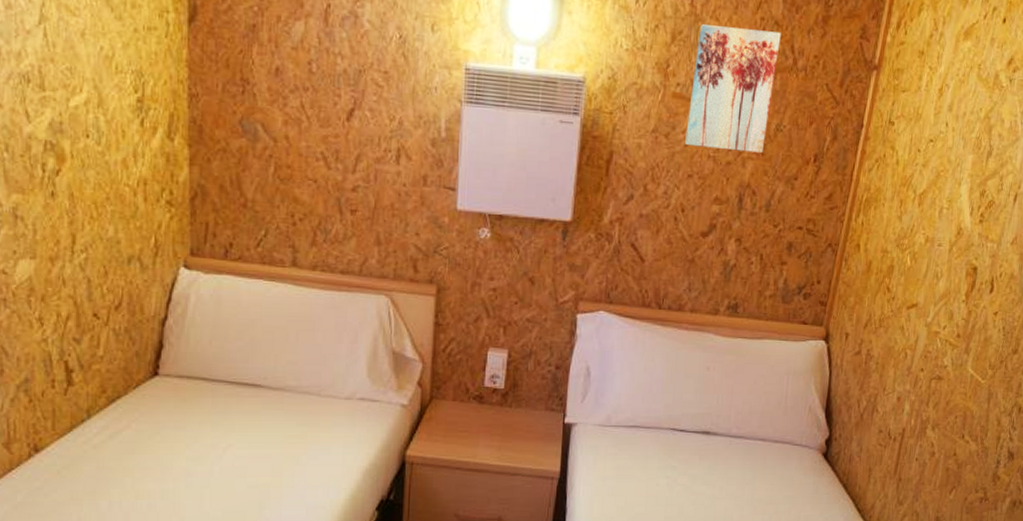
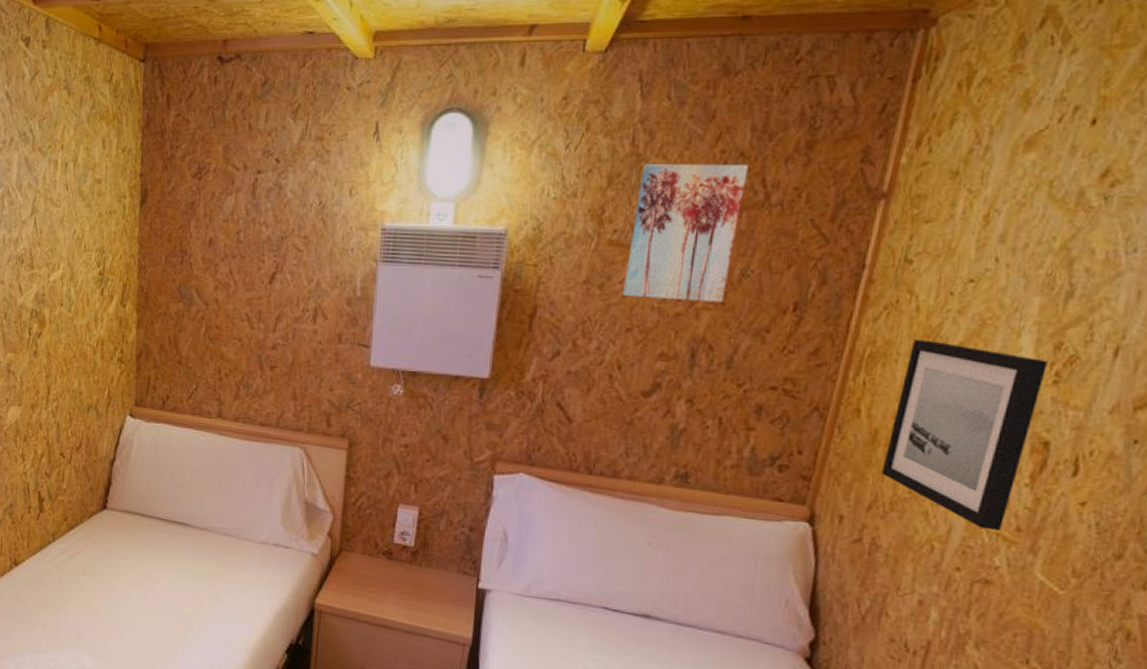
wall art: none [874,187,976,338] -> present [881,340,1047,531]

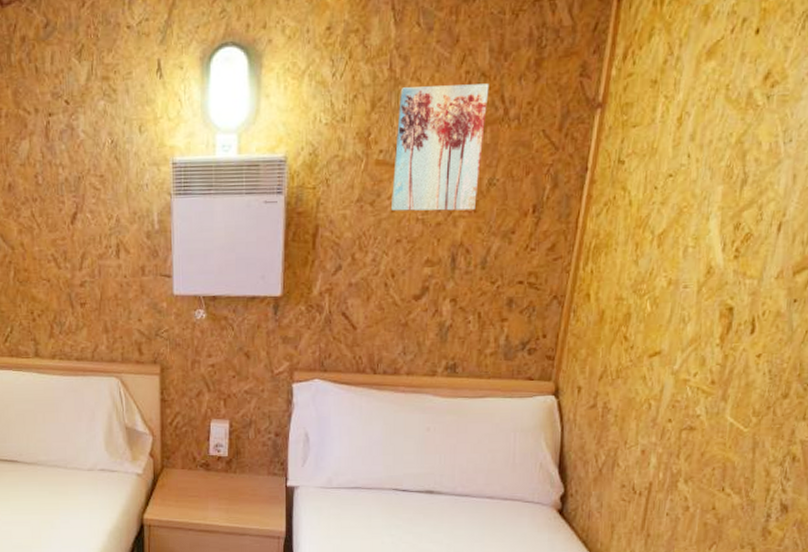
wall art: present [881,340,1047,531] -> none [609,229,729,386]

